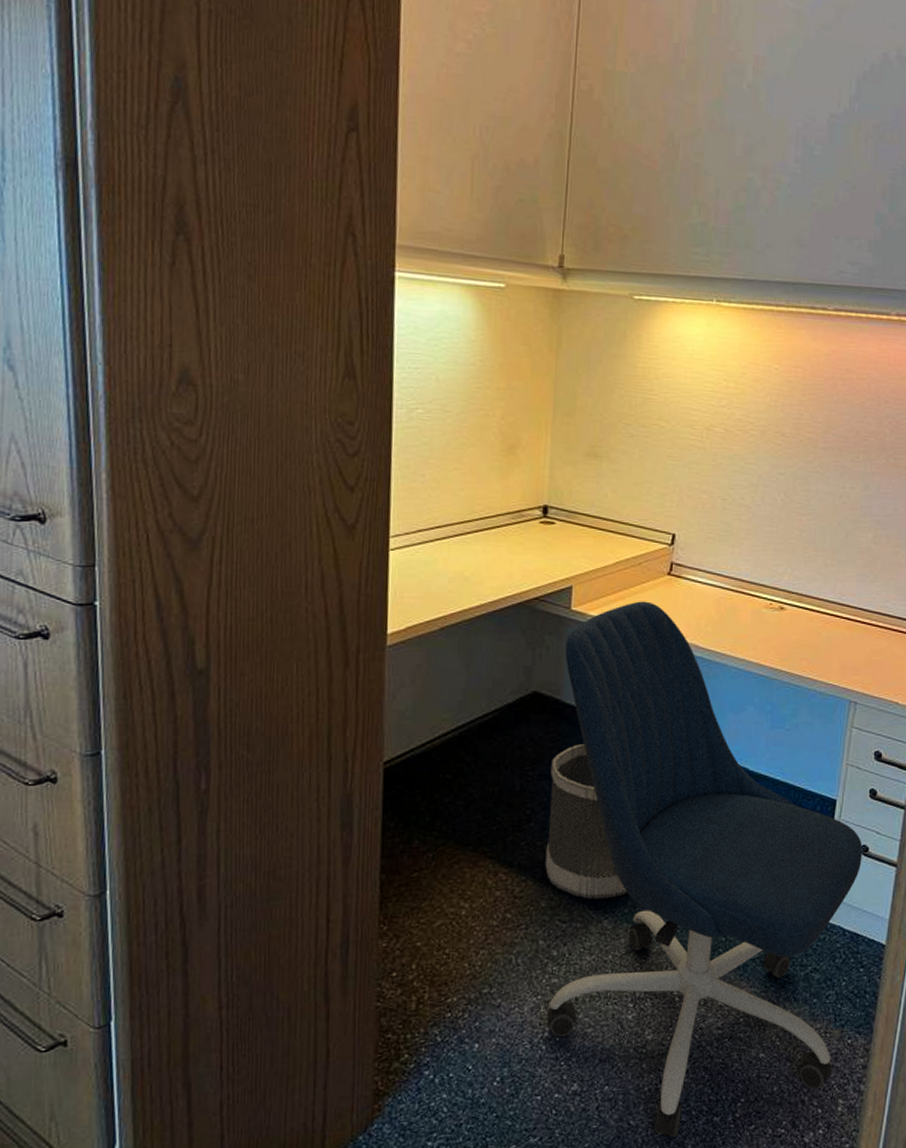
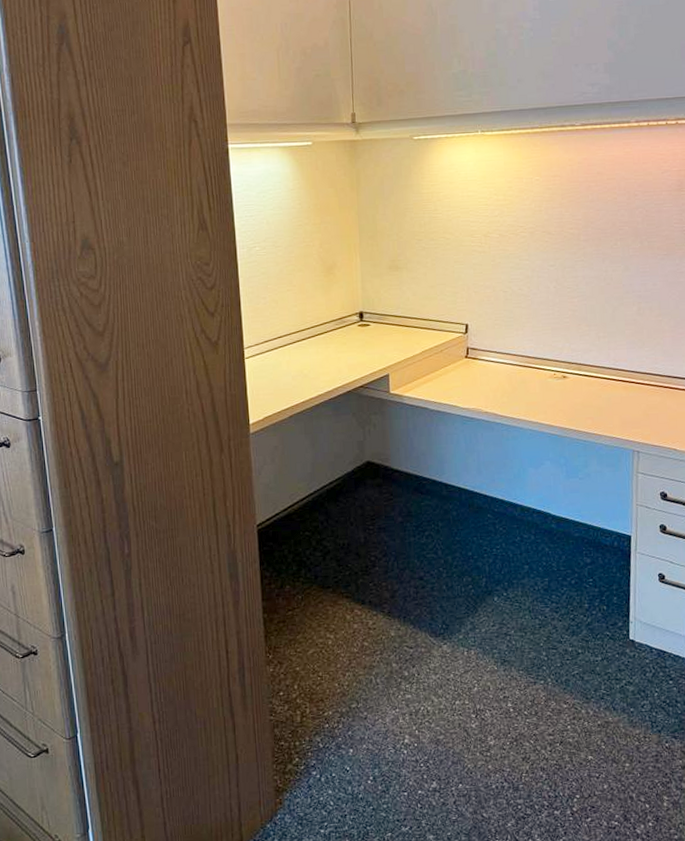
wastebasket: present [545,744,627,899] -> none [387,501,460,628]
office chair: present [546,601,863,1138] -> none [388,381,660,828]

